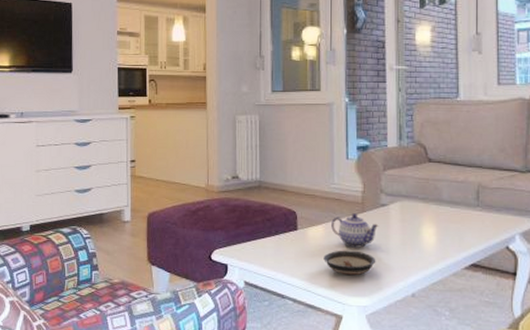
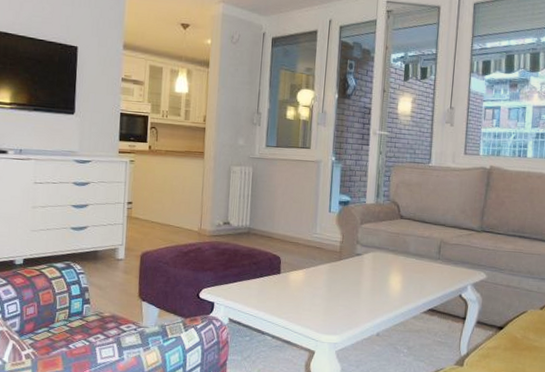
saucer: present [323,250,376,276] -> none [302,293,348,316]
teapot: present [331,213,379,248] -> none [311,261,353,292]

